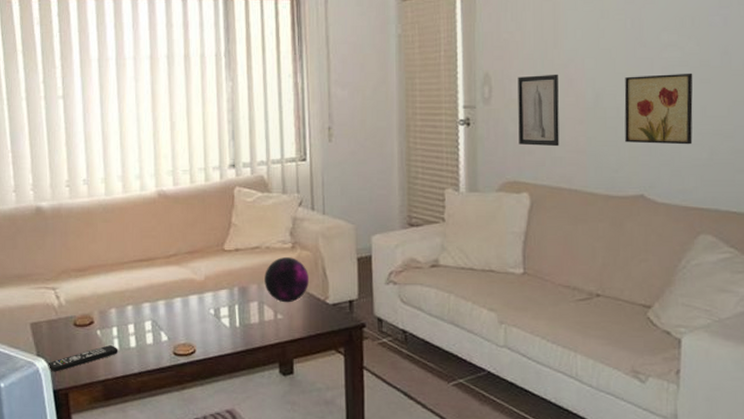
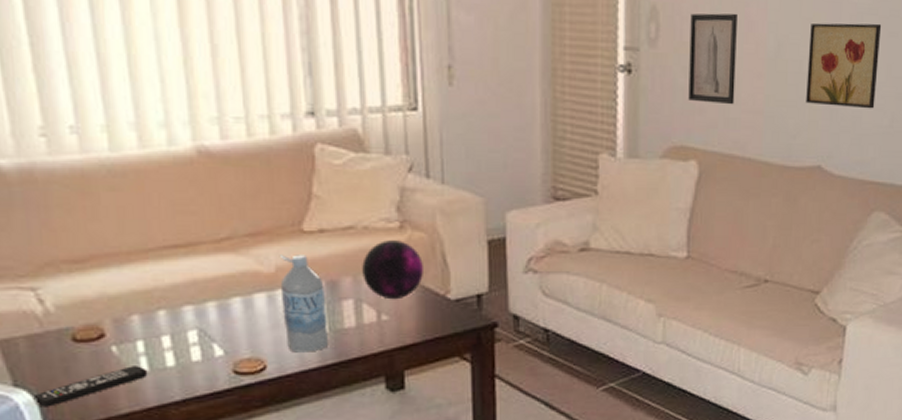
water bottle: none [207,267,240,341] -> present [279,255,329,353]

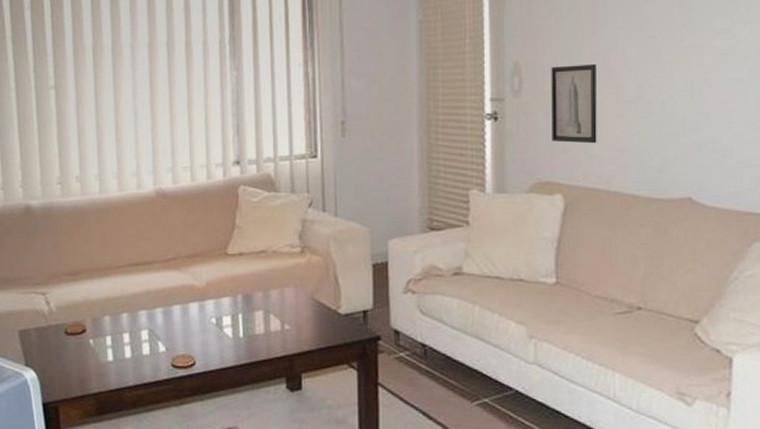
remote control: present [33,366,148,407] -> none [37,355,112,384]
water bottle: present [279,255,329,353] -> none [209,272,243,353]
decorative orb: present [362,240,425,300] -> none [271,263,320,312]
wall art: present [806,22,882,109] -> none [670,62,748,143]

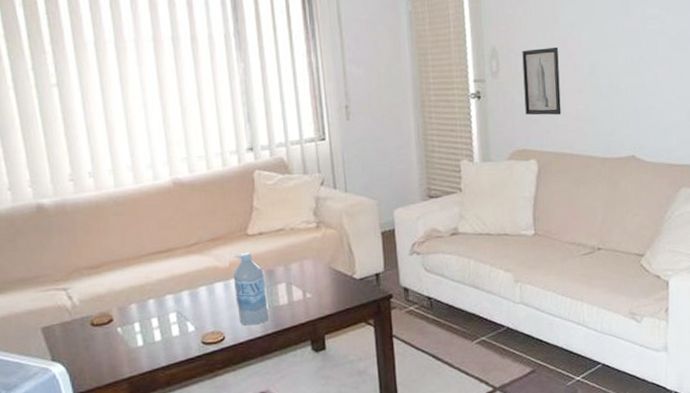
water bottle: none [209,272,243,353] -> present [231,252,269,326]

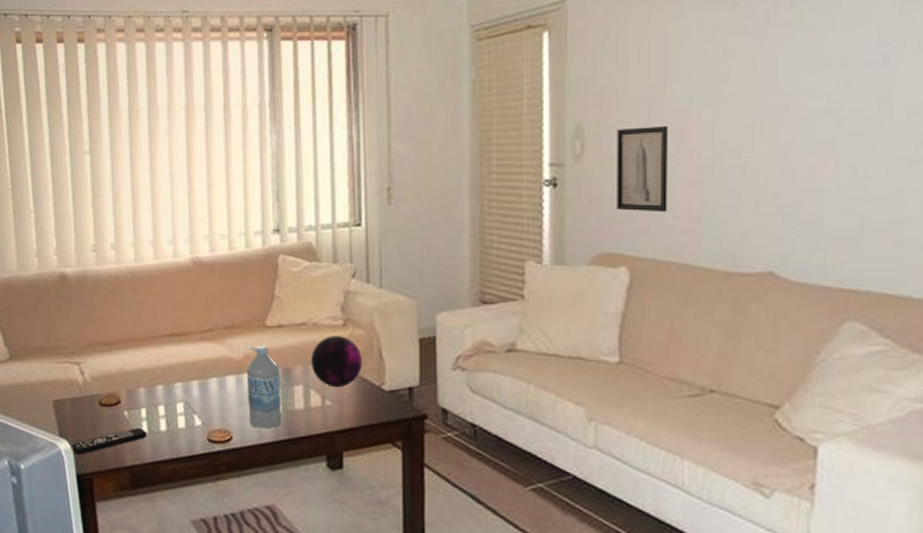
remote control: none [65,341,143,376] -> present [71,428,147,455]
decorative orb: none [291,237,336,282] -> present [311,336,363,388]

